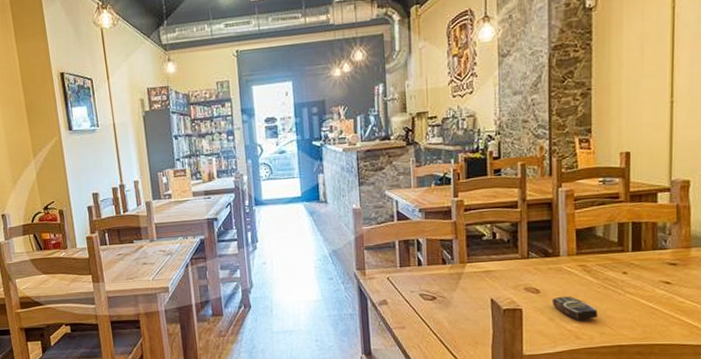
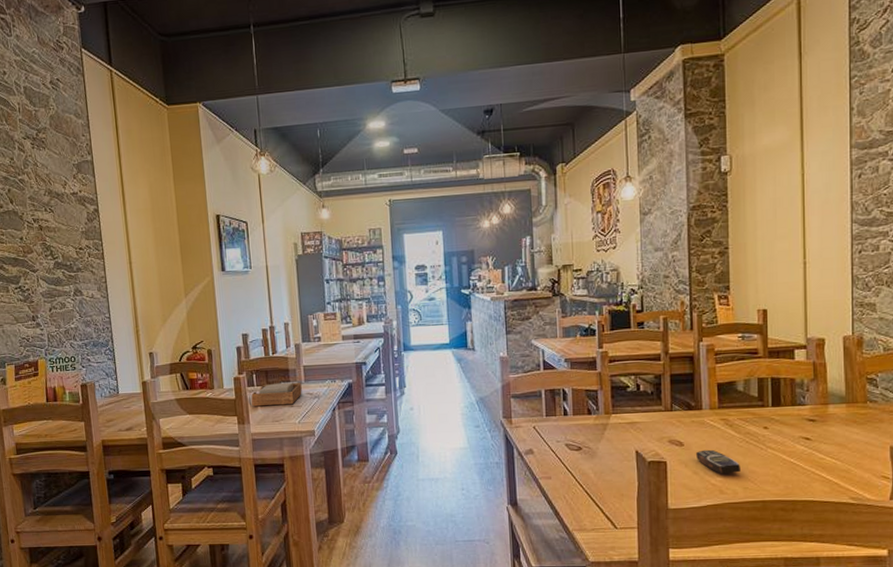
napkin holder: none [104,240,155,265] -> present [251,382,302,407]

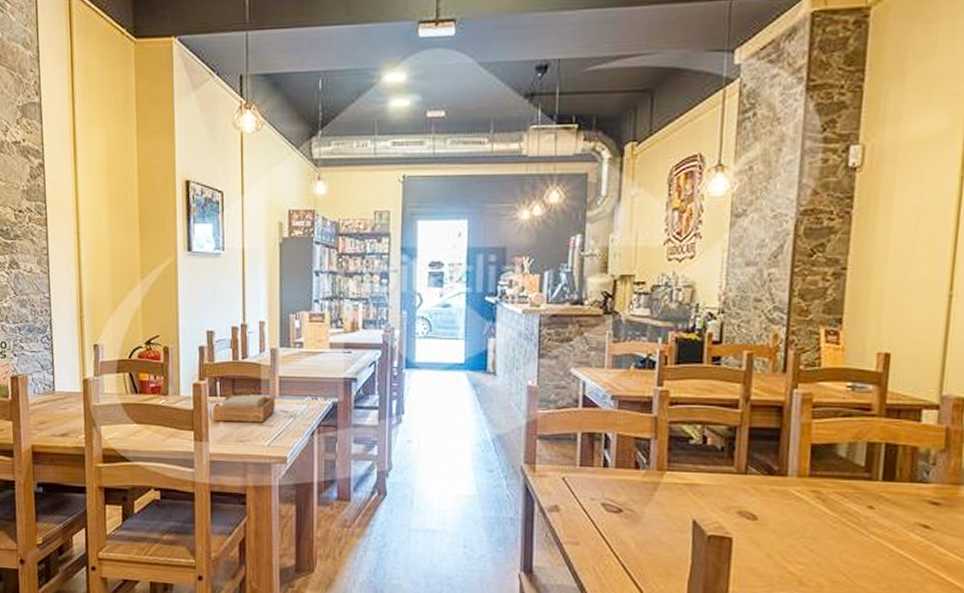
mobile phone: present [696,449,740,474] -> none [772,527,831,561]

